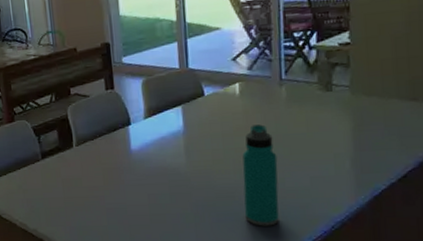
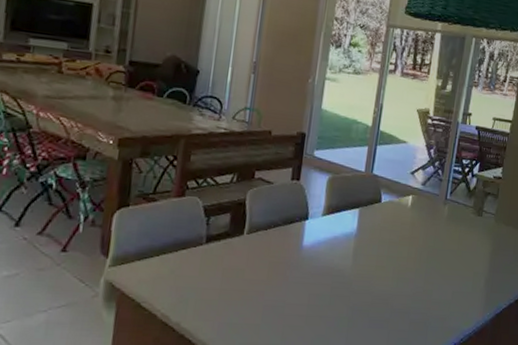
water bottle: present [242,124,279,226] -> none [392,237,430,335]

